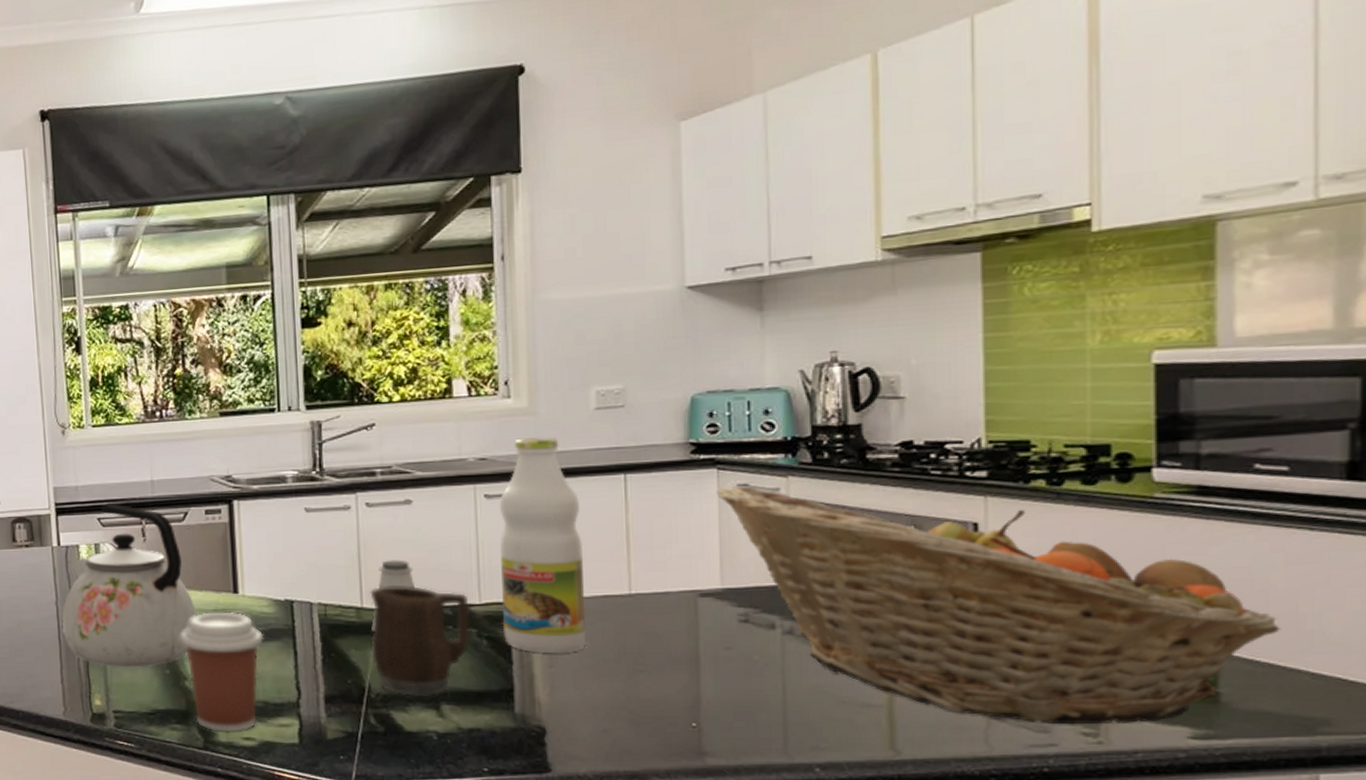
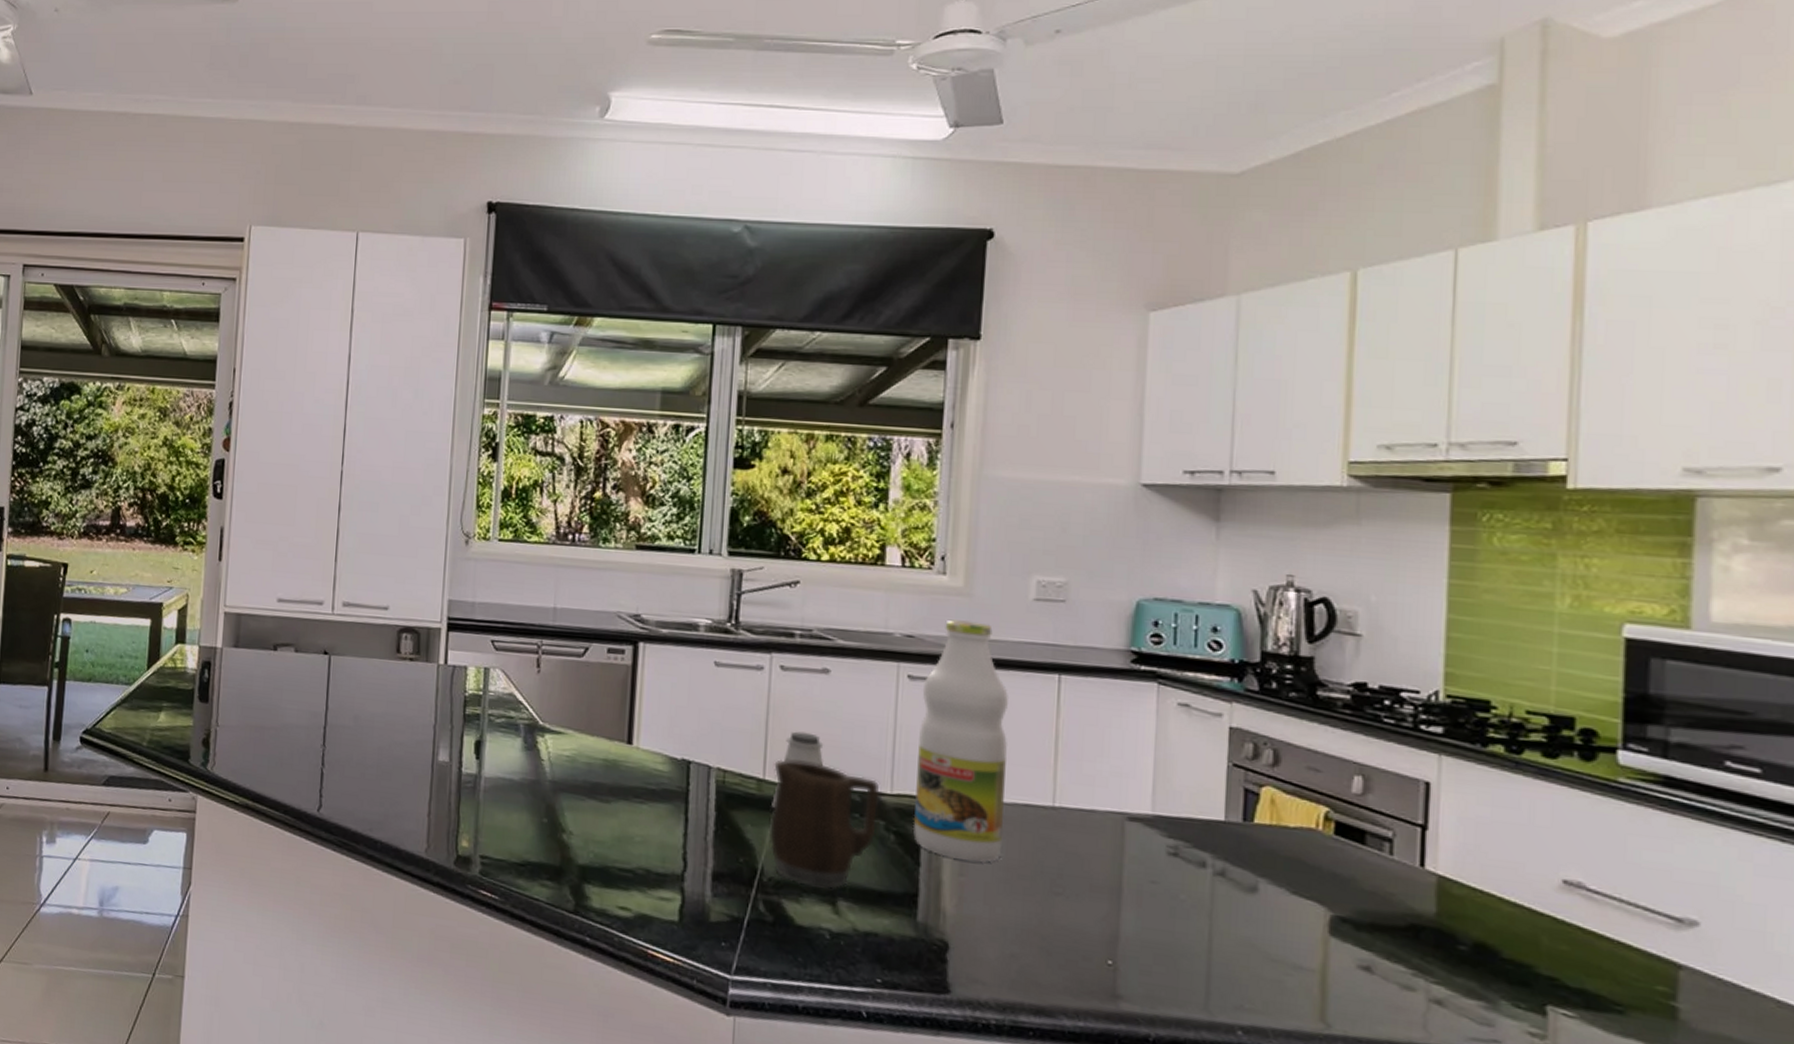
kettle: present [62,504,196,668] -> none [437,626,584,812]
coffee cup: present [179,611,265,733] -> none [563,760,655,899]
fruit basket: present [716,485,1280,725] -> none [1155,703,1746,1030]

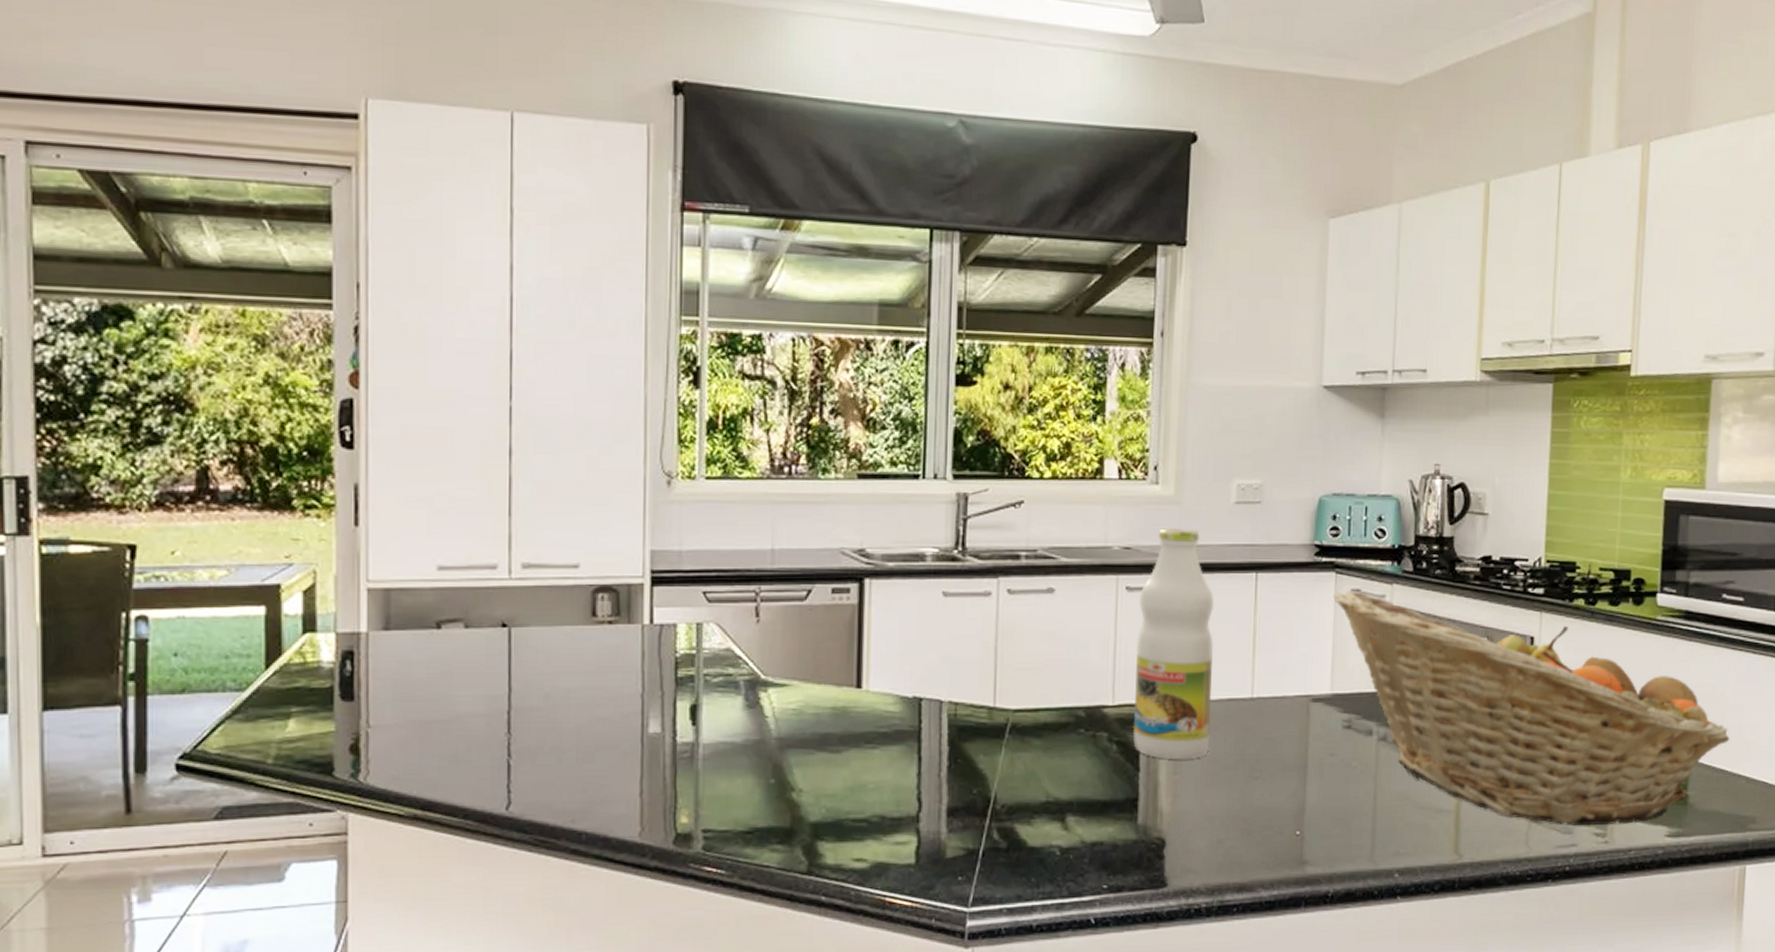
mug: present [768,759,880,889] -> none [1000,683,1103,807]
saltshaker: present [771,731,824,809] -> none [1002,654,1051,736]
fruit basket: none [1155,703,1746,1030] -> present [1333,590,1730,826]

